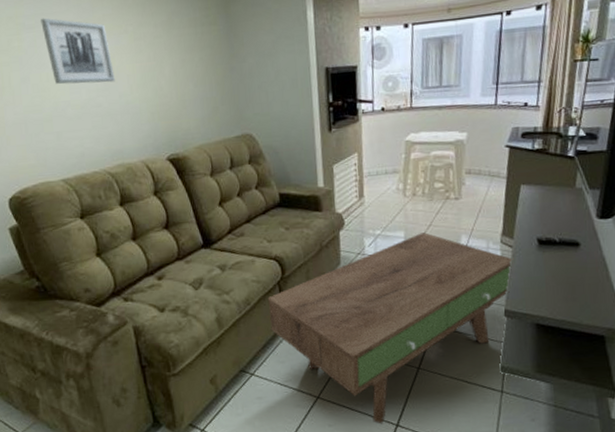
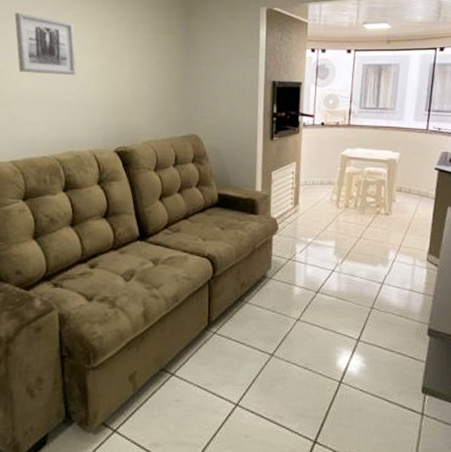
coffee table: present [267,232,514,424] -> none [196,244,439,440]

